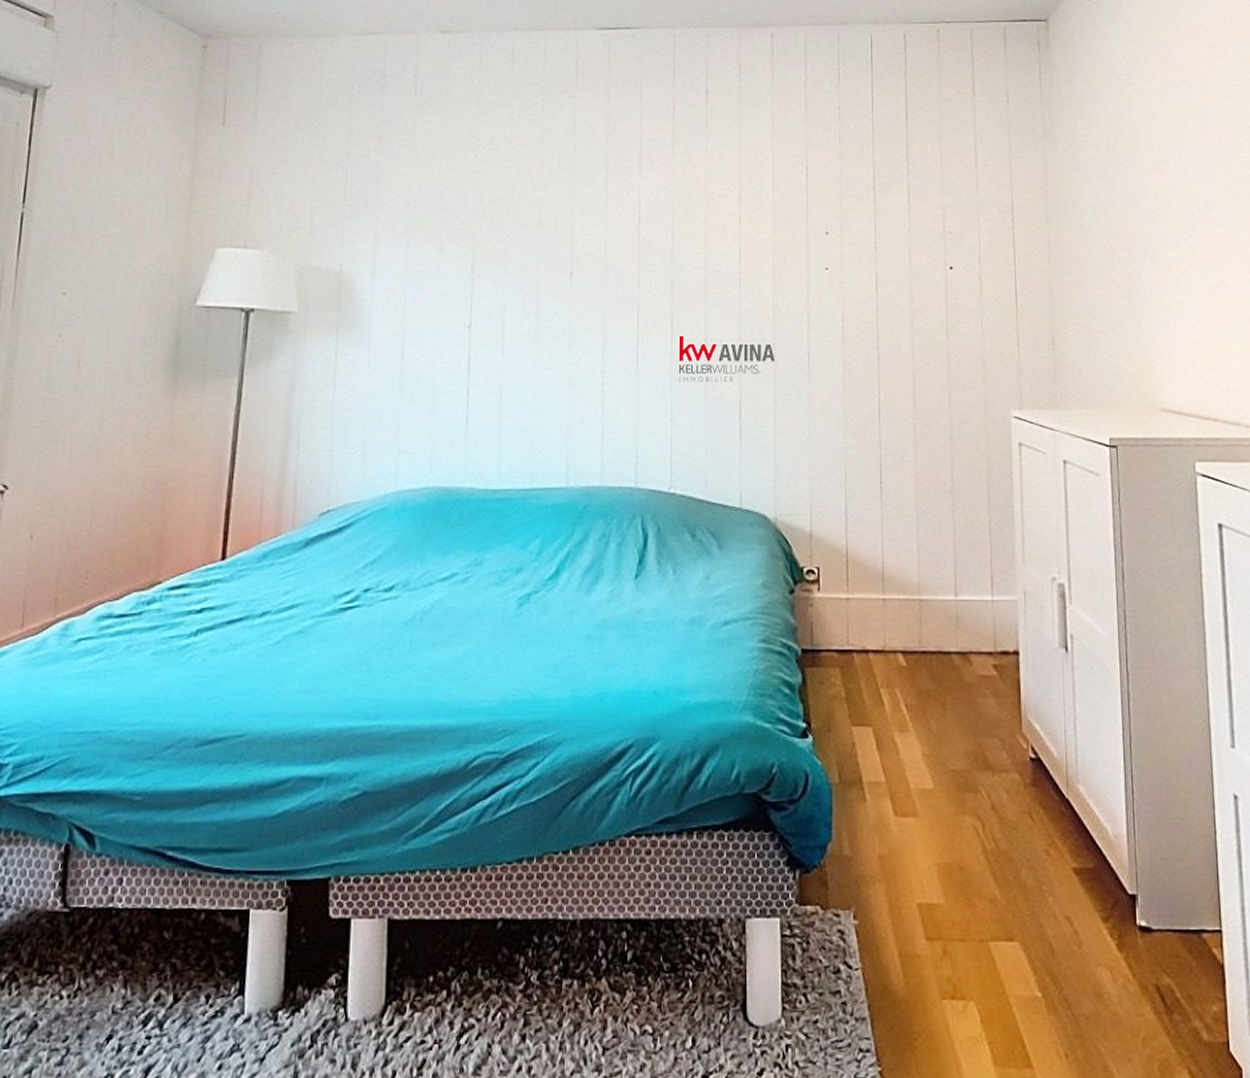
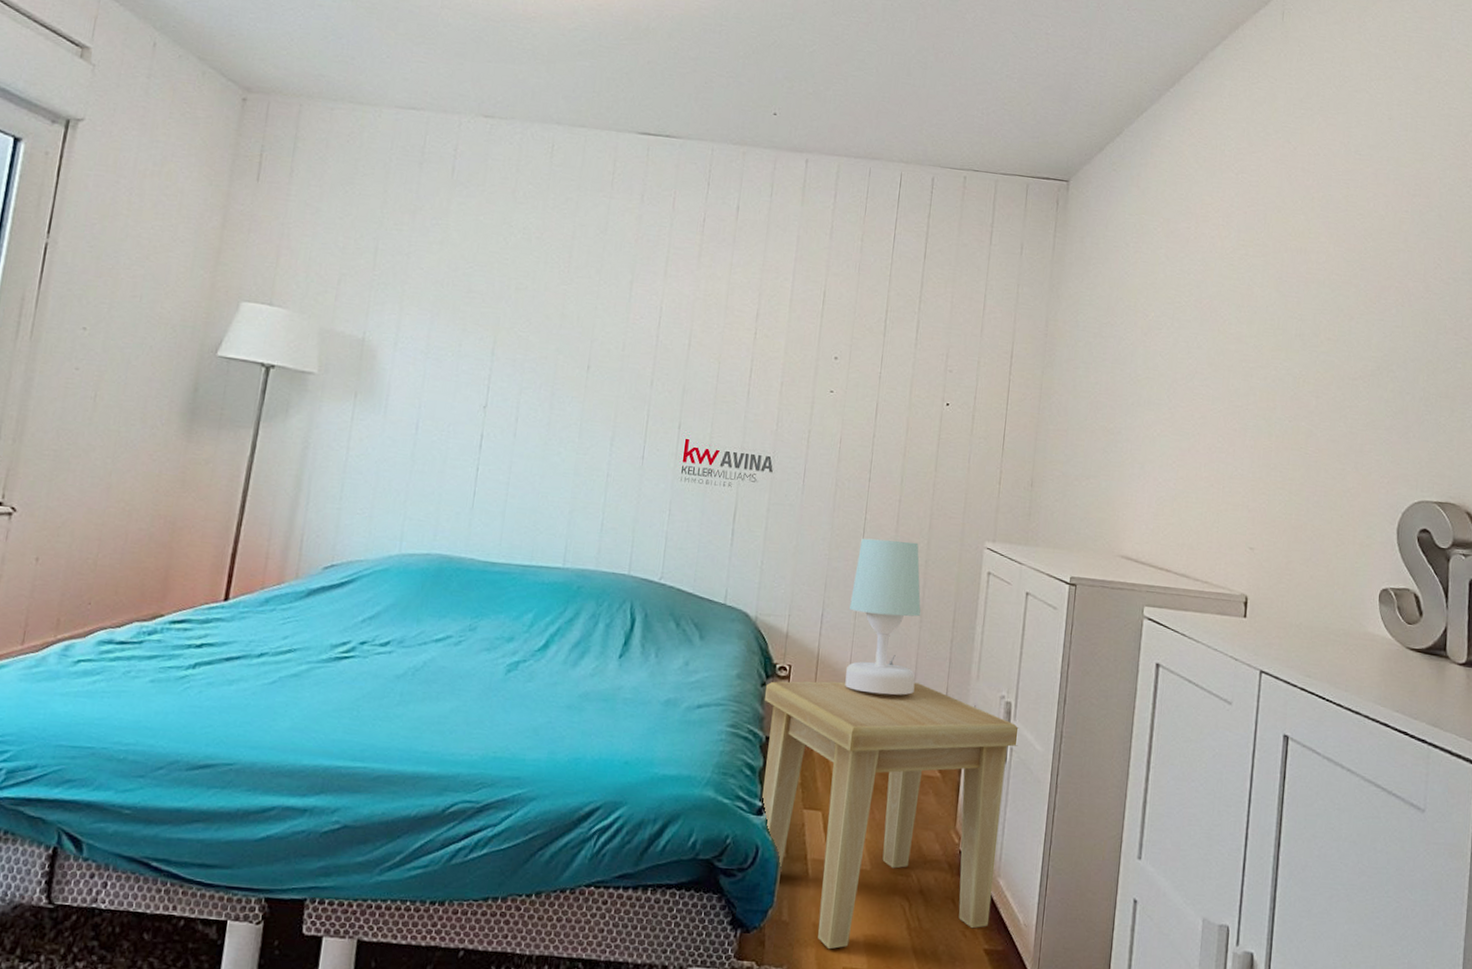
side table: none [795,573,1078,884] -> present [762,681,1019,950]
table lamp: none [874,419,956,590] -> present [845,538,921,695]

